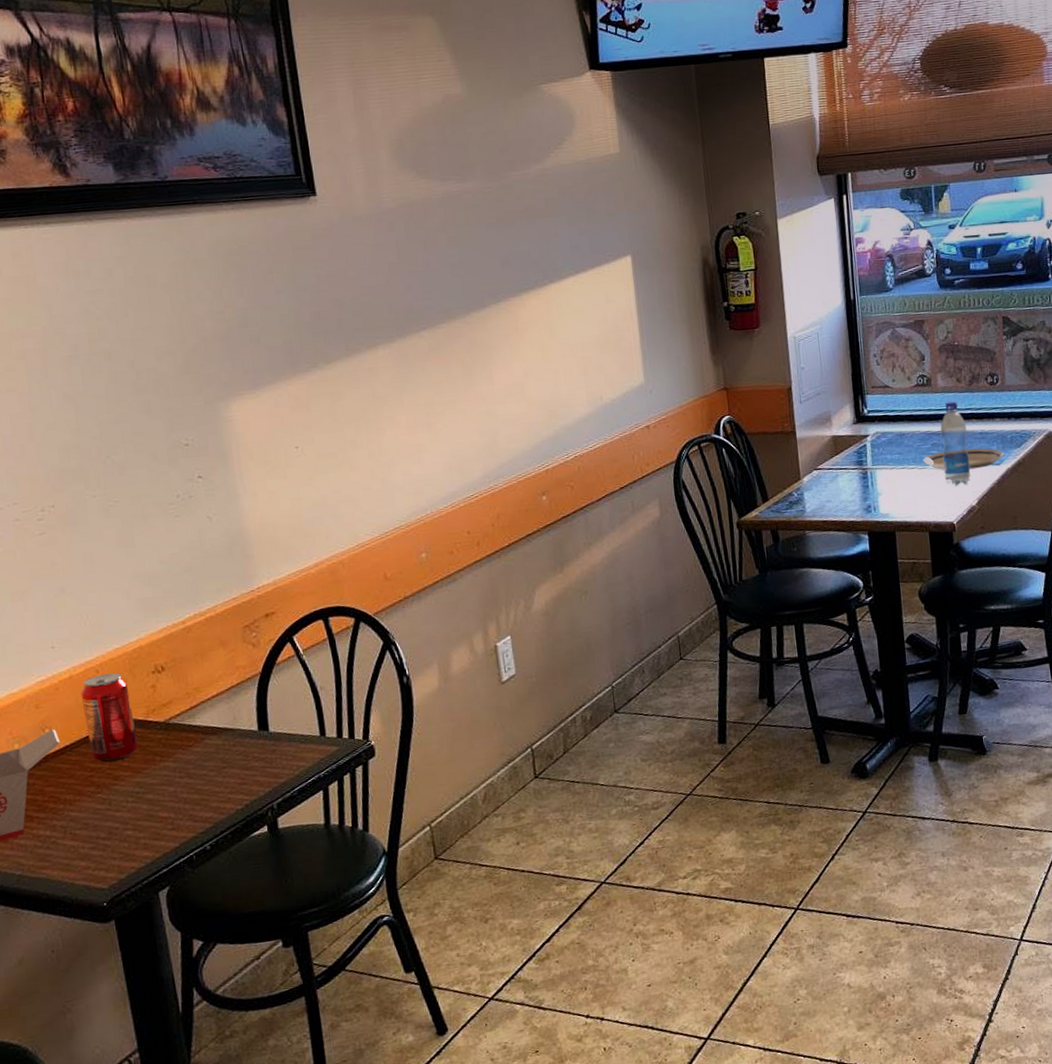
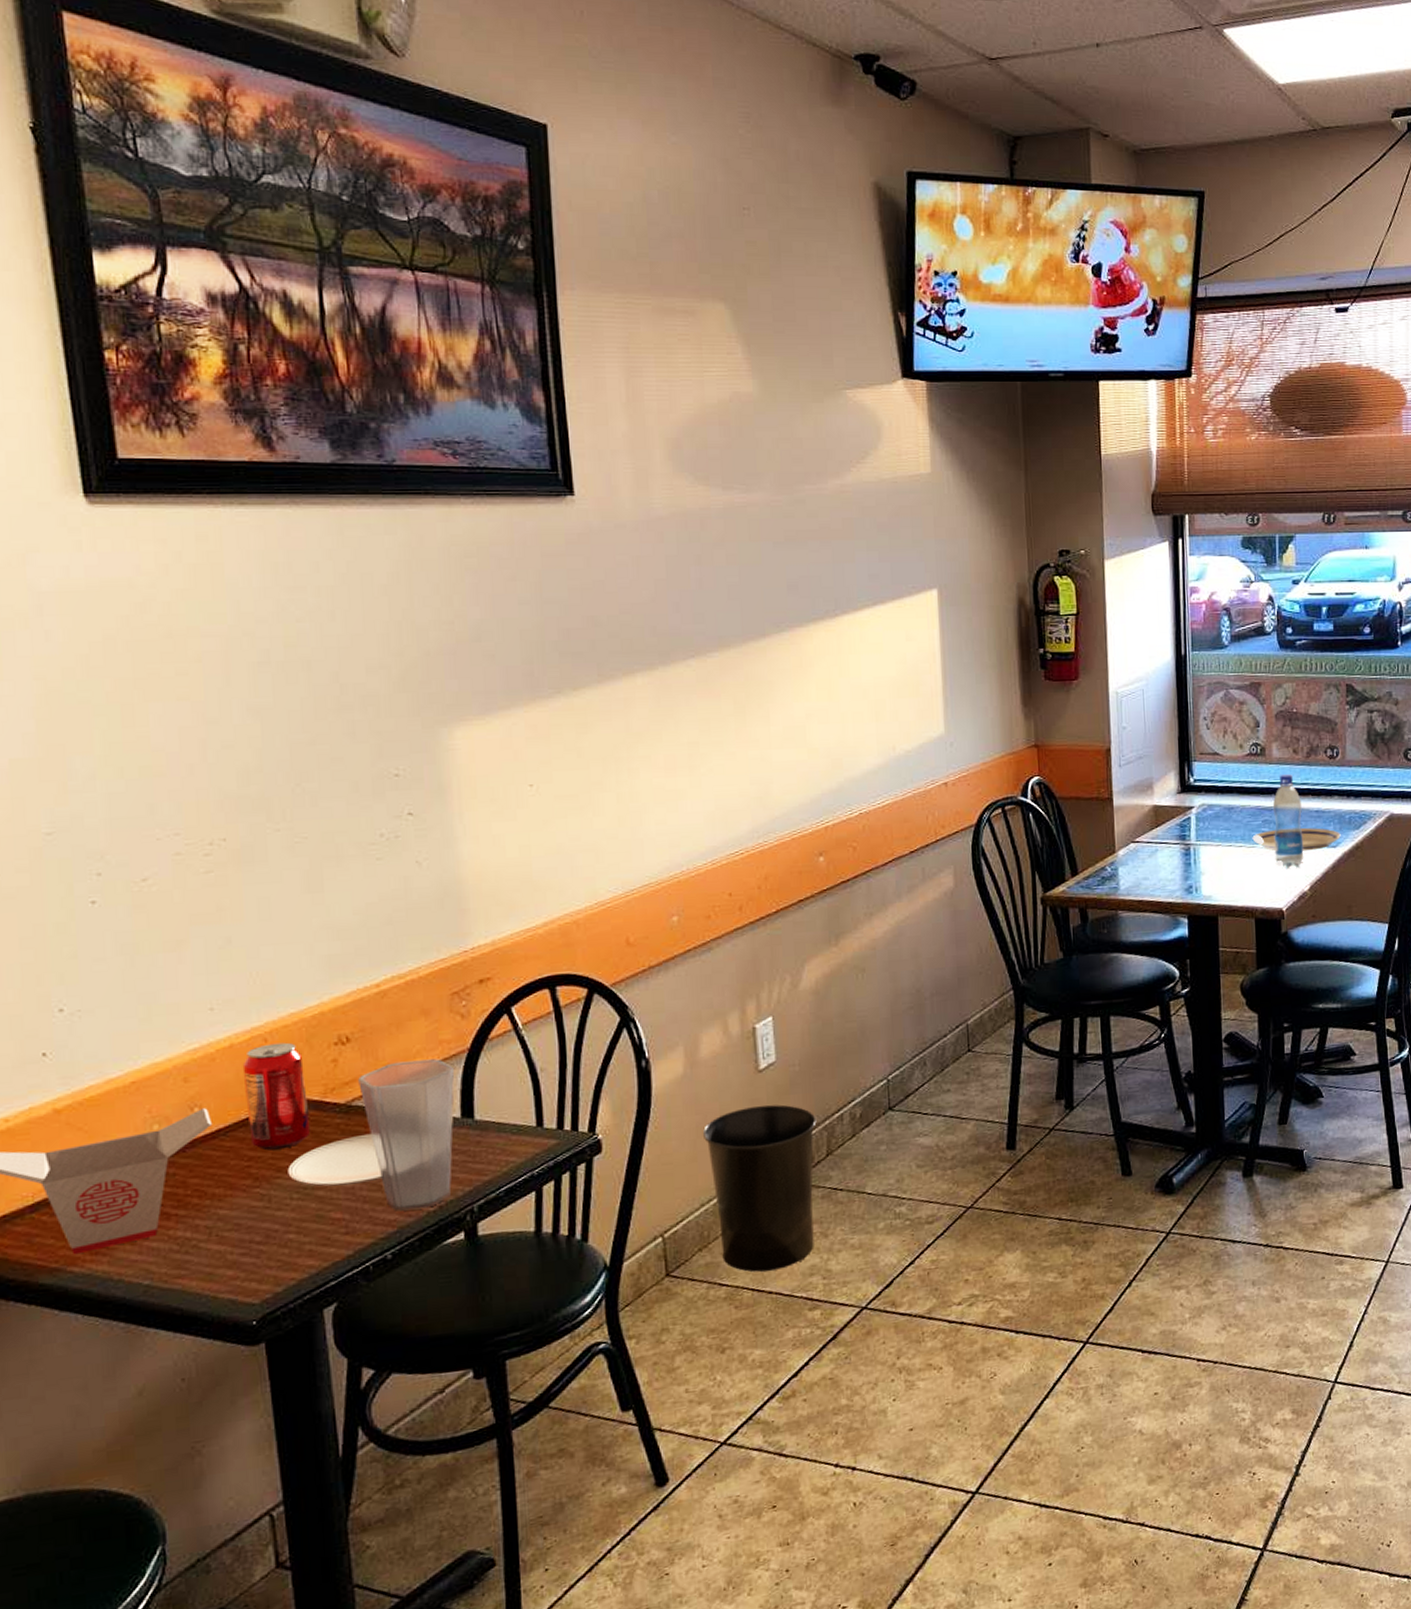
plate: none [122,746,198,792] -> present [287,1133,382,1187]
cup: none [173,682,255,810] -> present [358,1058,455,1212]
waste bin: none [457,711,558,854] -> present [702,1104,817,1272]

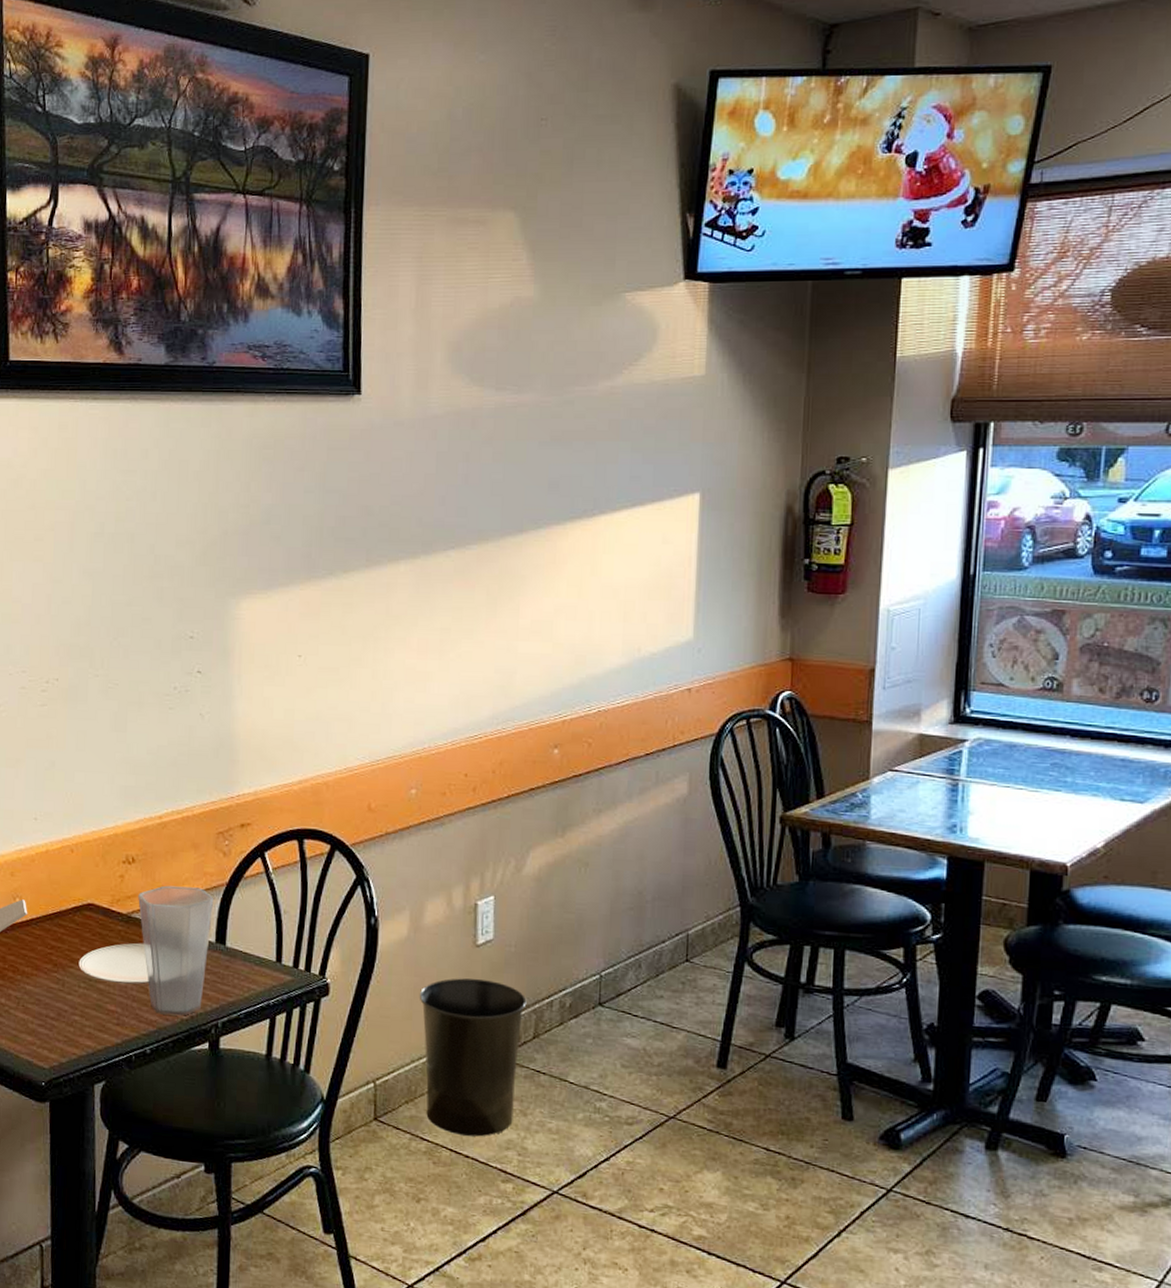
soda can: present [242,1042,311,1151] -> none [53,854,99,944]
plate: present [1252,828,1341,851] -> none [1036,775,1152,804]
bottle: present [1273,774,1304,870] -> none [1063,715,1104,822]

